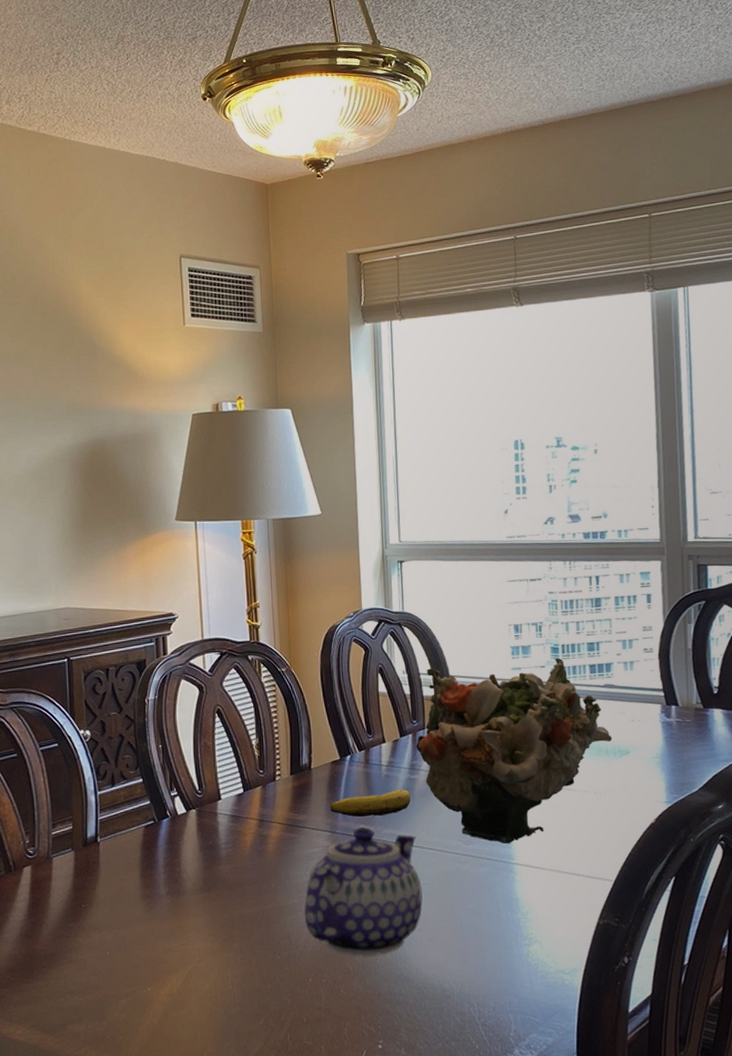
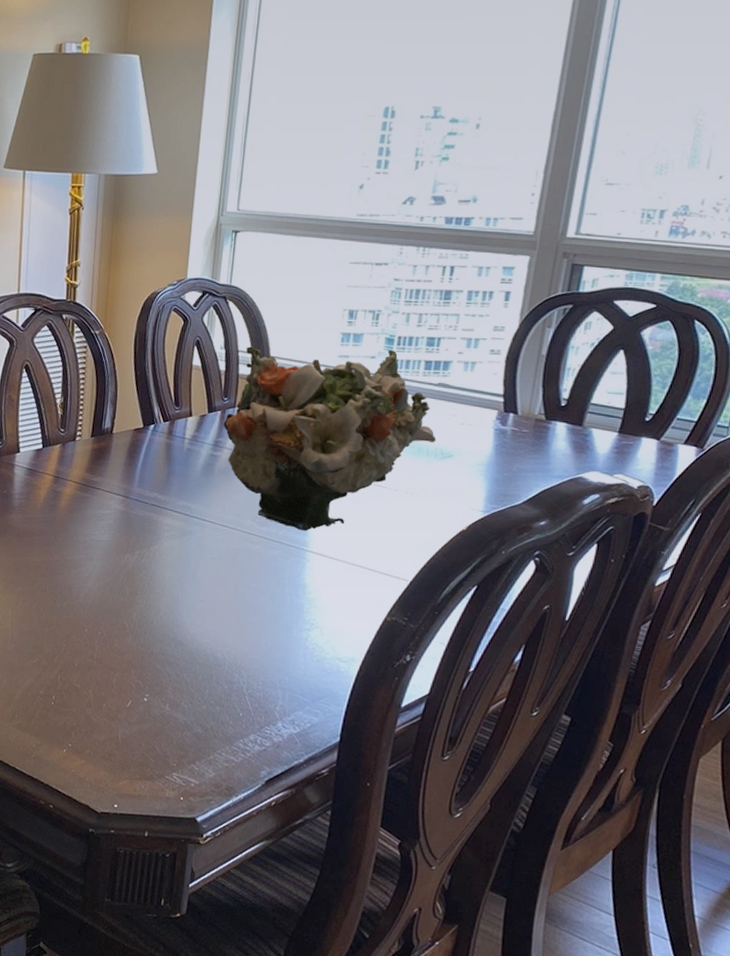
teapot: present [304,827,423,956] -> none [88,496,210,618]
banana: present [330,789,412,818] -> none [127,464,211,488]

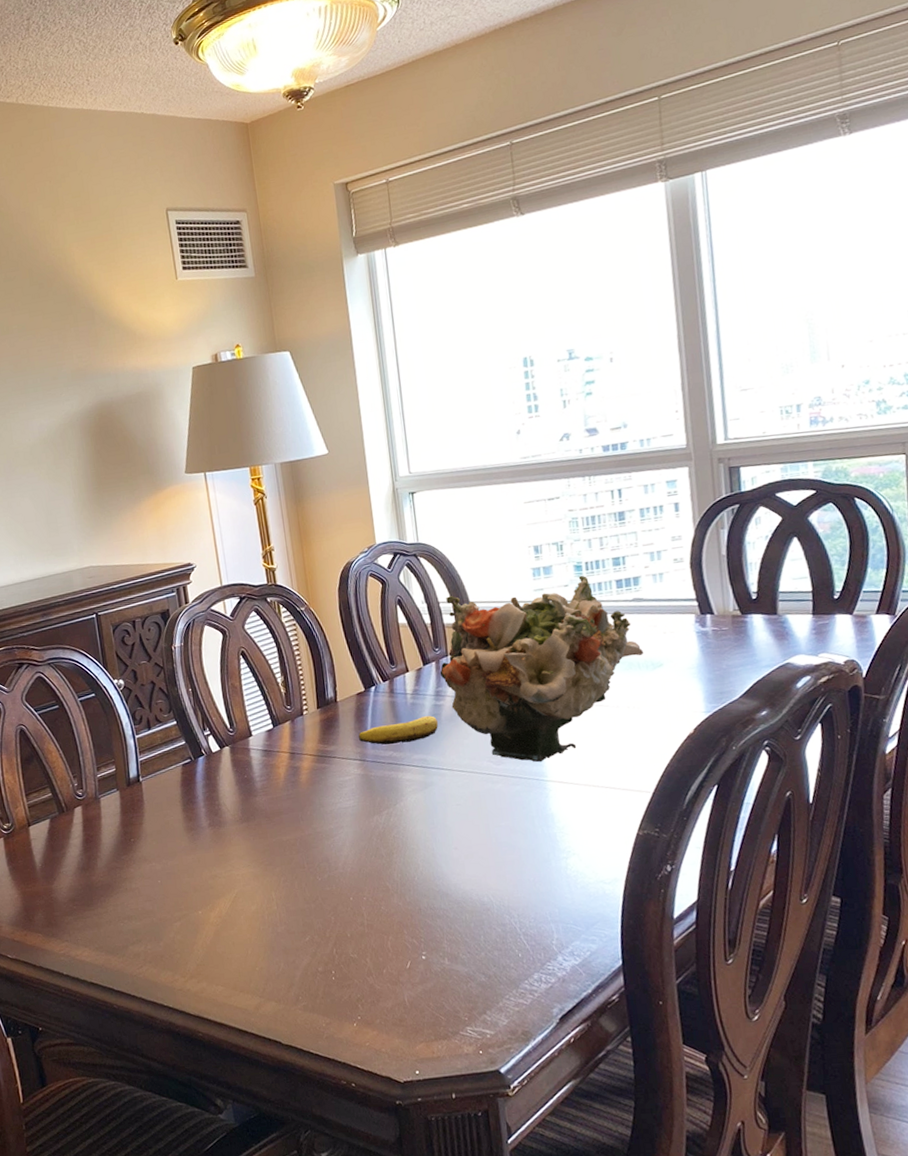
banana: none [127,464,211,488] -> present [358,716,439,746]

